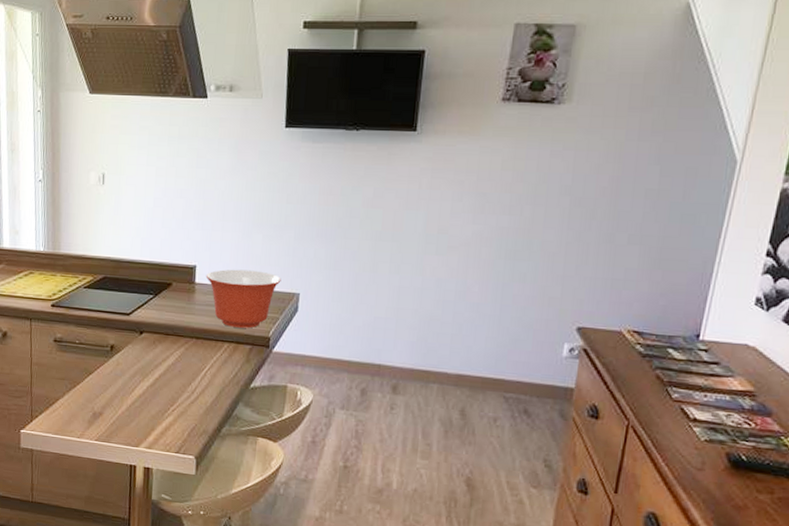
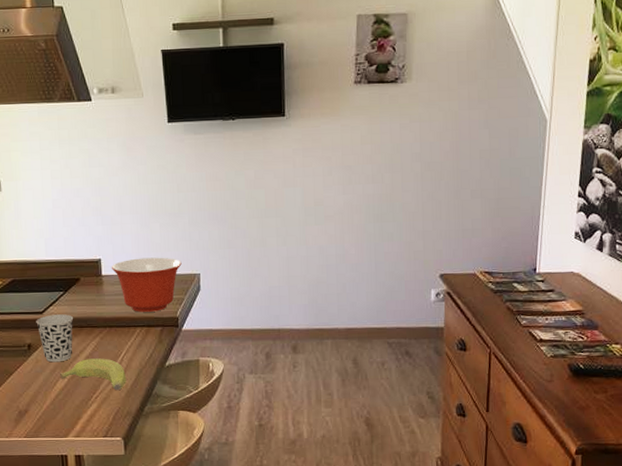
cup: none [122,317,161,368] -> present [36,314,74,363]
banana: none [138,368,207,407] -> present [59,358,126,391]

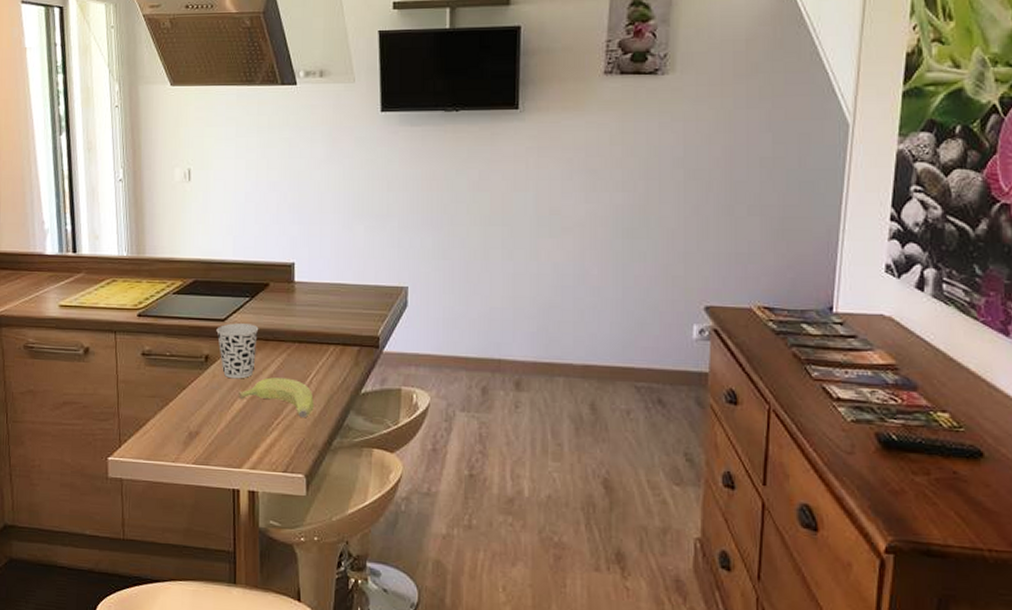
mixing bowl: present [111,257,182,312] -> none [305,264,387,328]

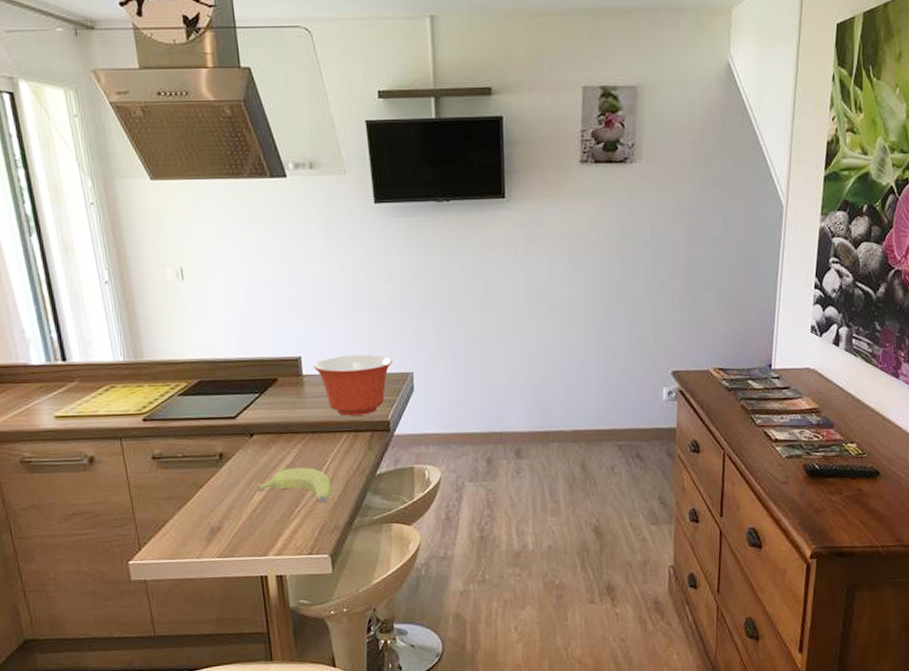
cup: present [216,323,259,379] -> none [228,419,272,473]
mixing bowl: none [305,264,387,328] -> present [313,354,393,416]

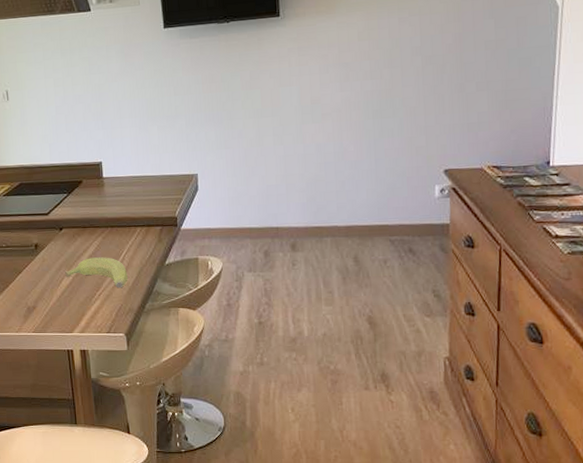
mixing bowl: present [313,354,393,416] -> none [111,158,180,213]

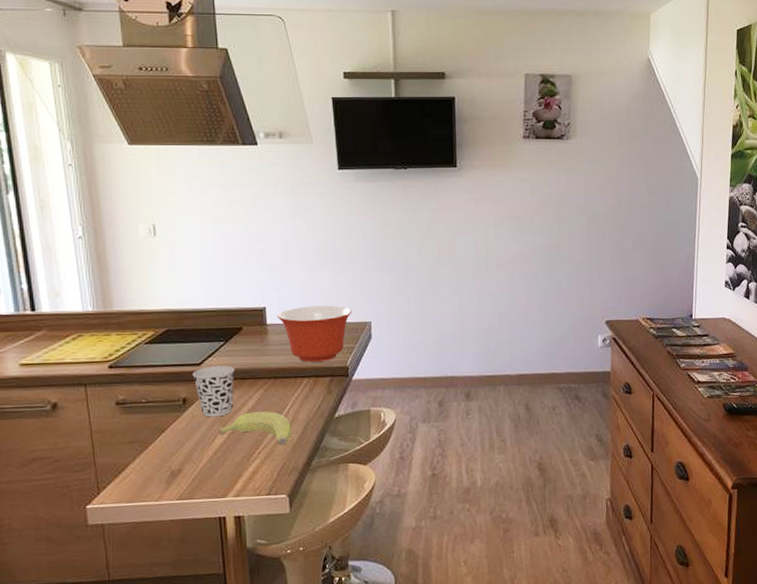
cup: none [42,215,77,261] -> present [192,365,235,418]
mixing bowl: none [111,158,180,213] -> present [276,305,352,362]

